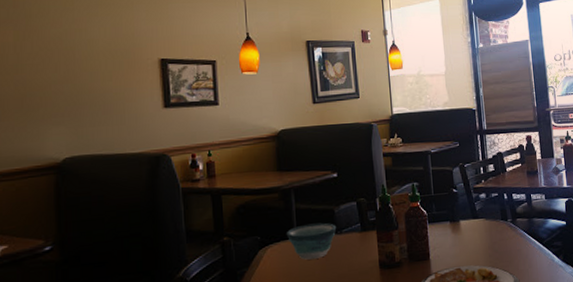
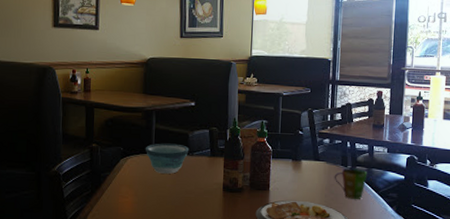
cup: none [495,221,529,255] -> present [334,168,368,199]

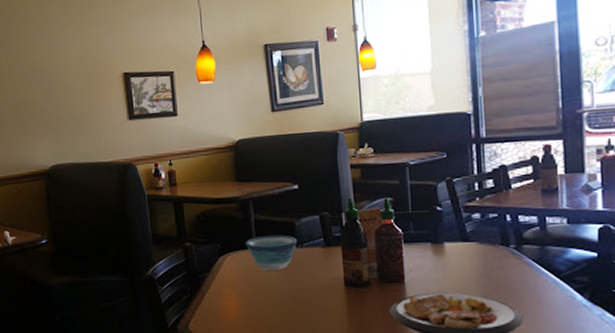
cup: present [334,168,368,199] -> none [492,248,541,287]

